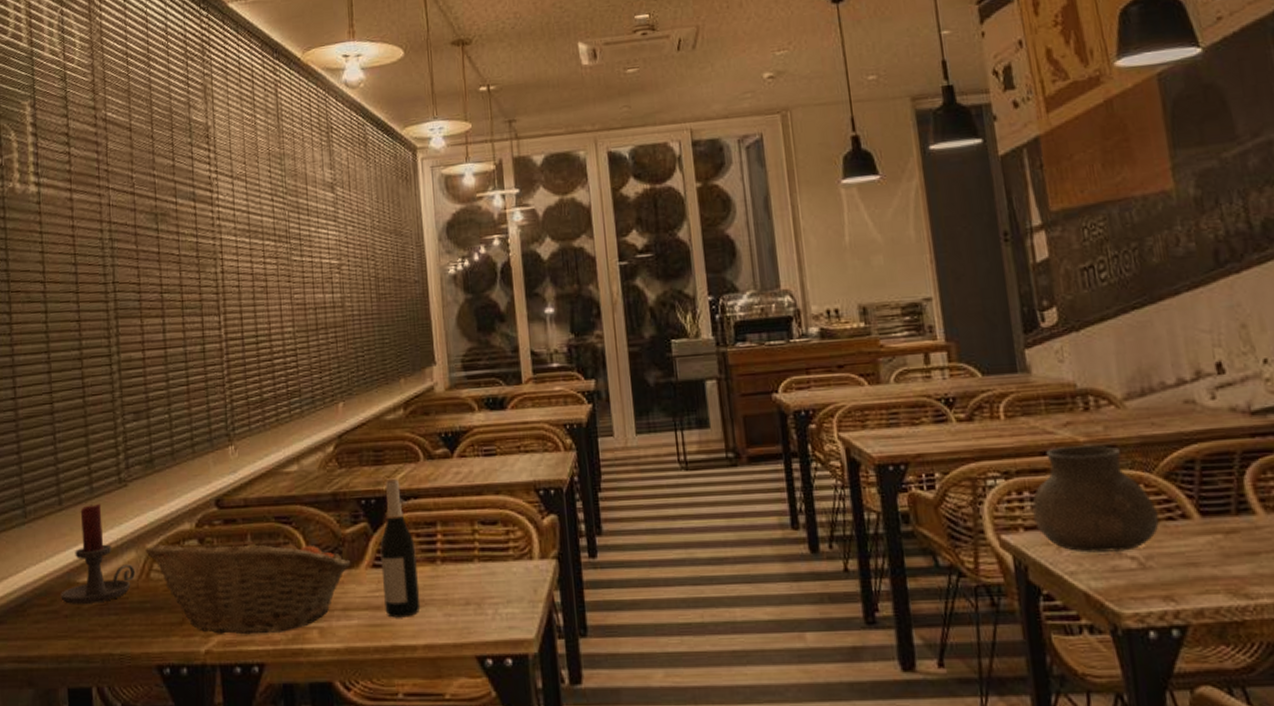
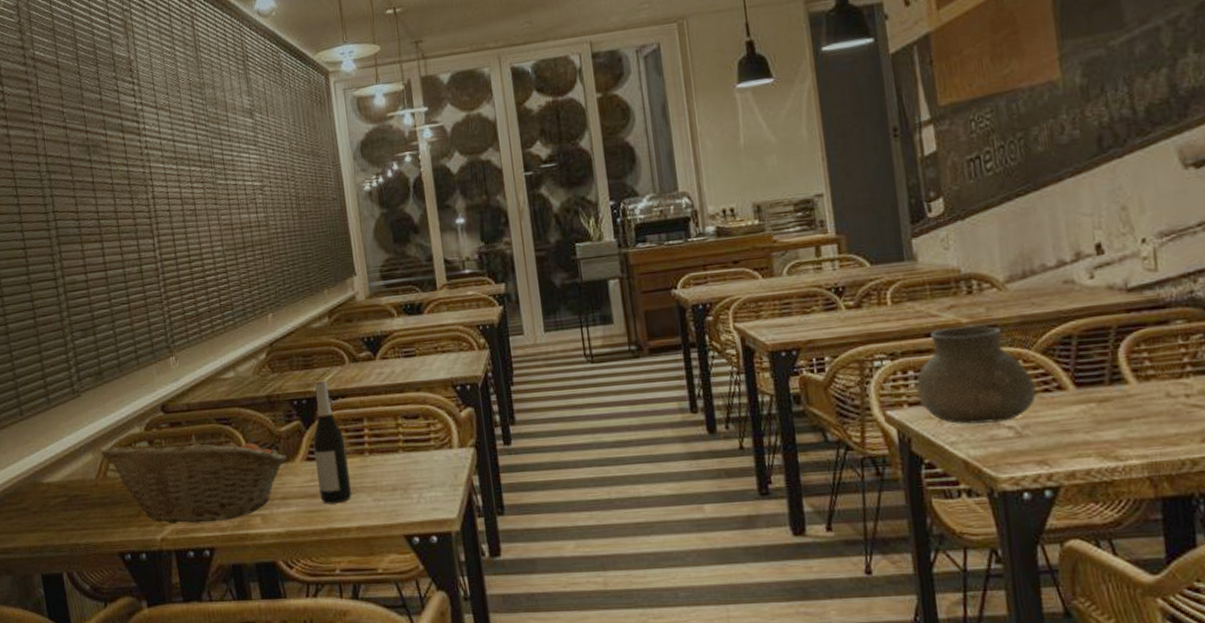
candle holder: present [61,503,136,604] -> none [28,412,94,502]

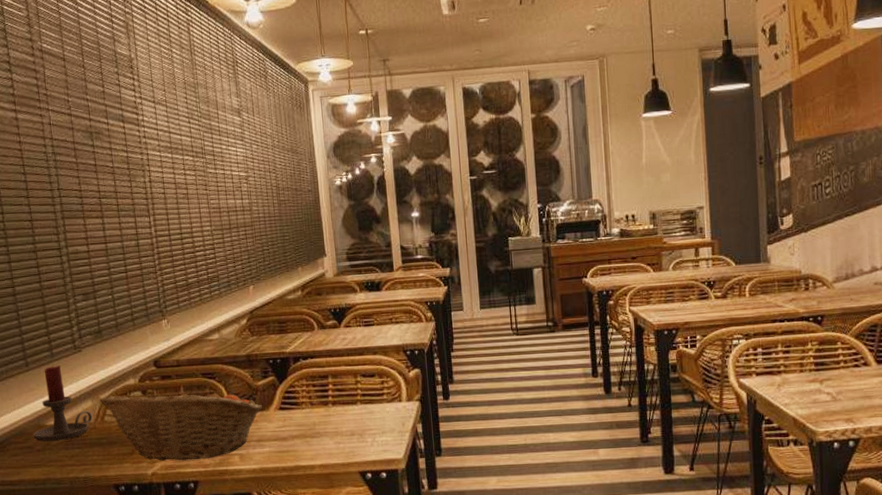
candle holder: none [28,412,94,502] -> present [33,365,93,441]
wine bottle: present [312,380,353,504] -> none [285,343,317,446]
vase: present [915,326,1036,424] -> none [763,315,848,390]

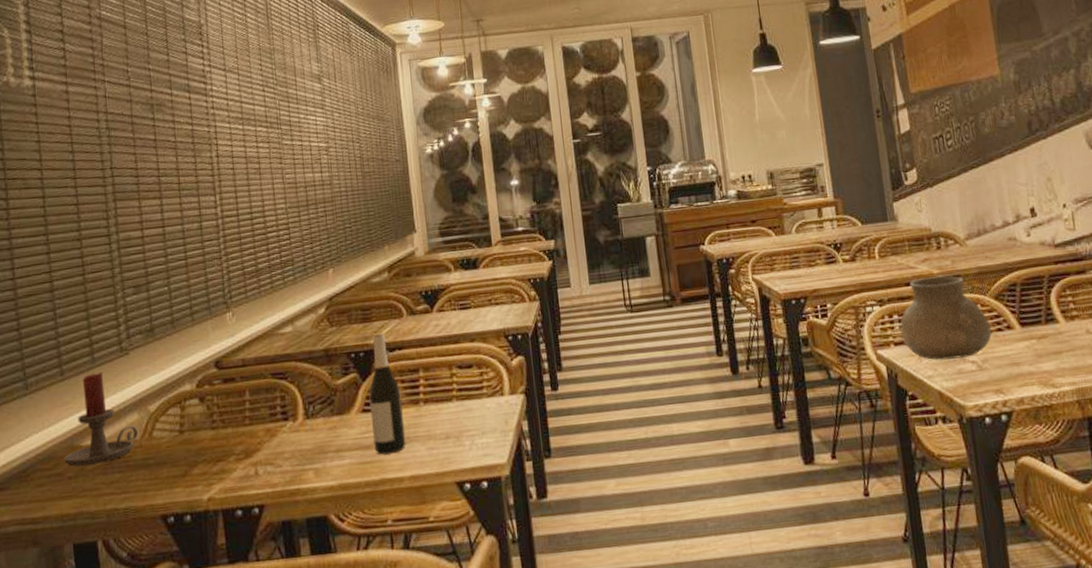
fruit basket: present [99,386,263,461] -> none [148,389,343,482]
wine bottle: none [285,343,317,446] -> present [369,333,406,455]
vase: none [763,315,848,390] -> present [899,276,992,360]

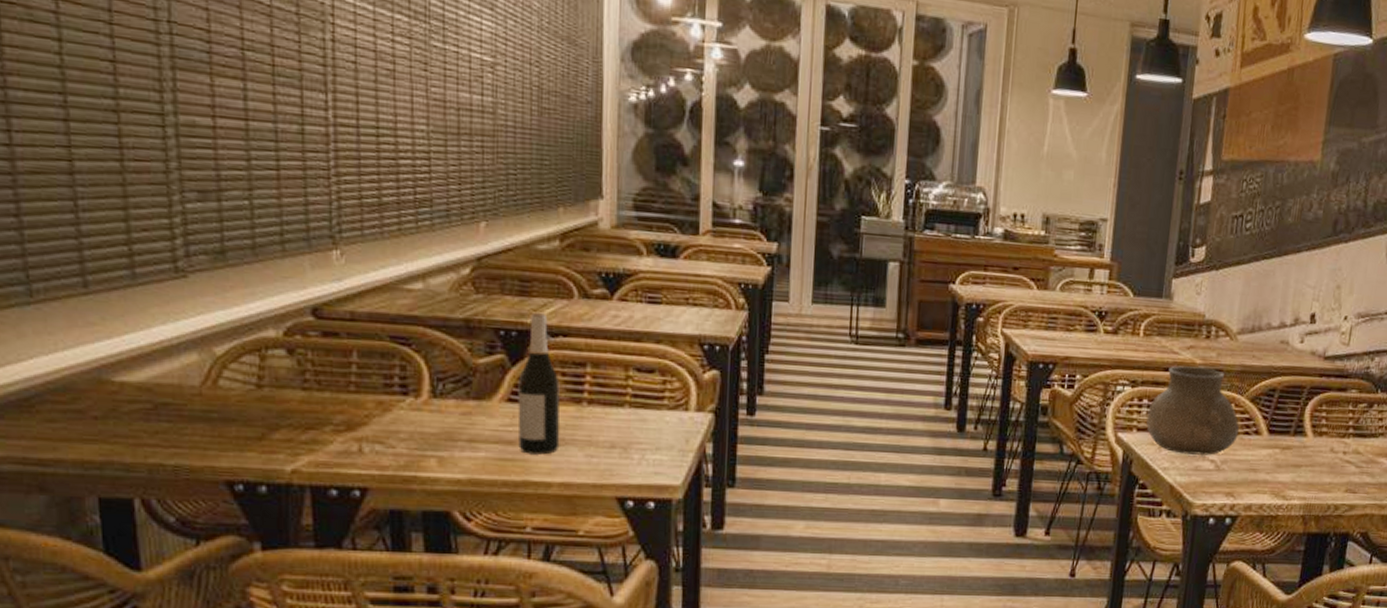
candle holder: present [64,371,139,467] -> none [87,292,198,407]

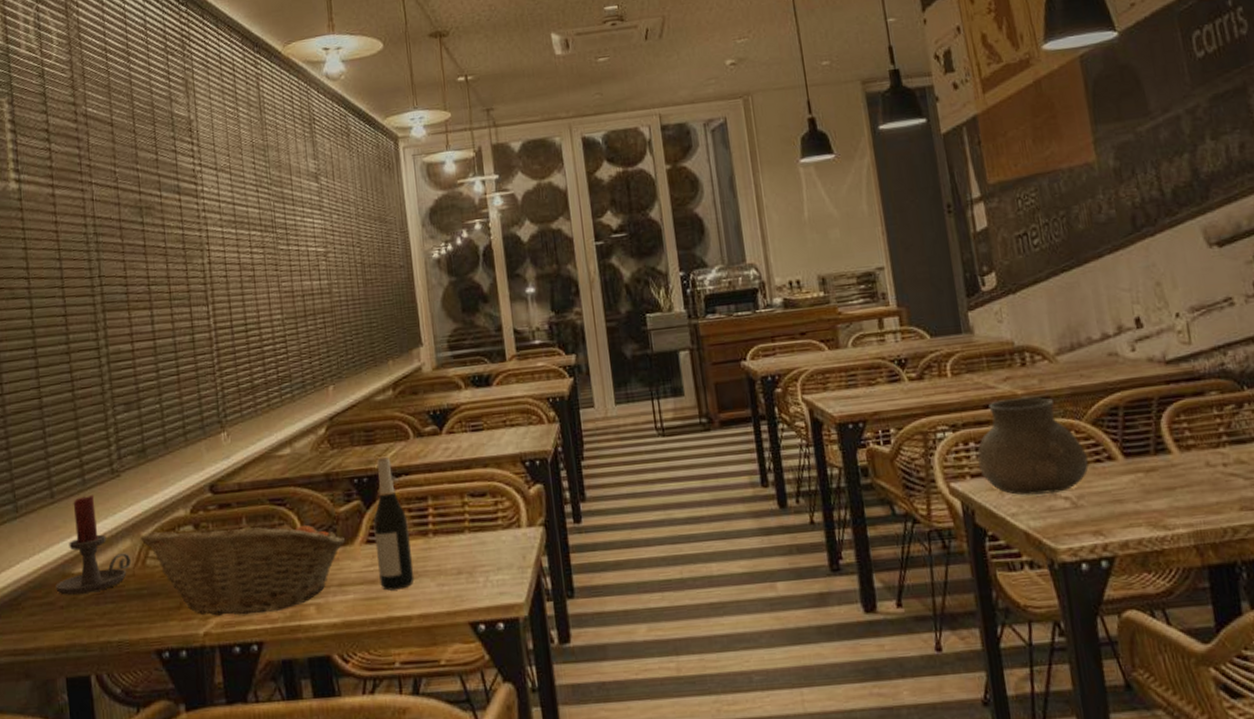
candle holder: none [87,292,198,407] -> present [55,494,132,595]
fruit basket: none [212,349,482,458] -> present [141,516,346,616]

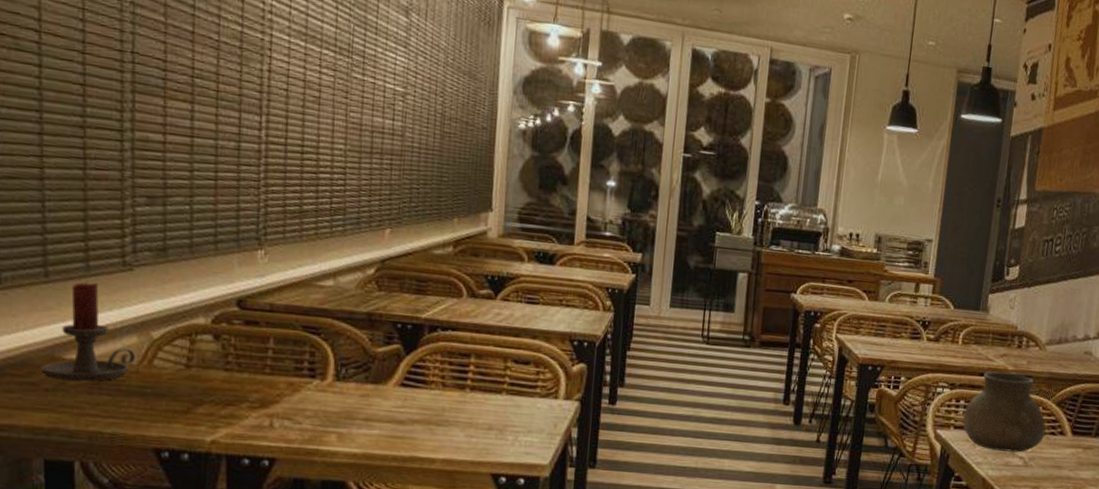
fruit basket: present [141,516,346,616] -> none [150,333,379,433]
wine bottle: present [373,456,415,591] -> none [408,308,447,434]

